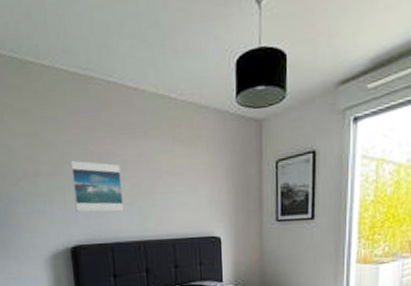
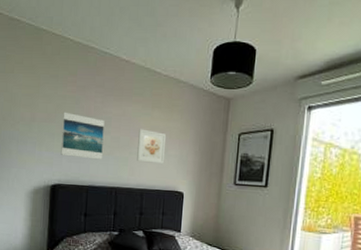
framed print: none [160,169,194,208] -> present [137,129,167,164]

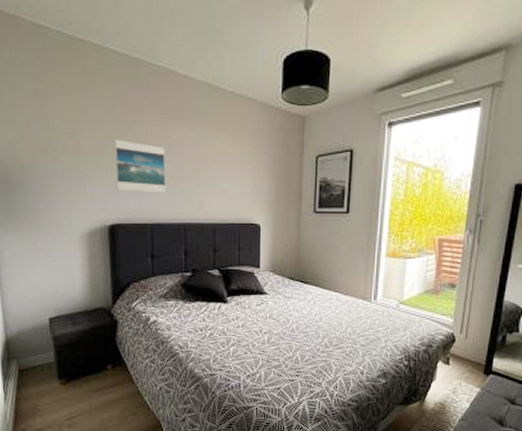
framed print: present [137,129,167,164] -> none [205,155,237,194]

